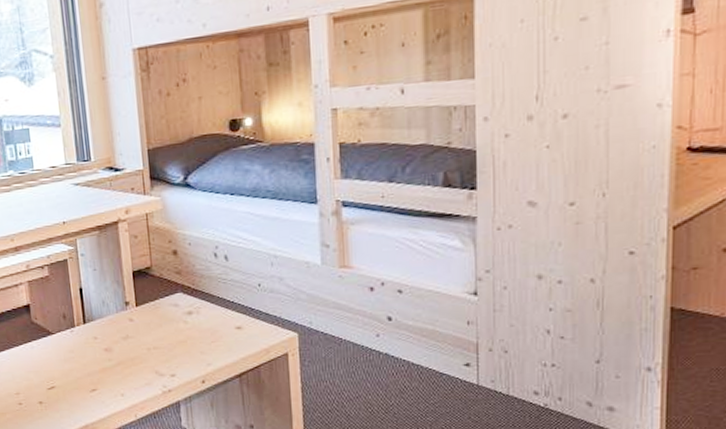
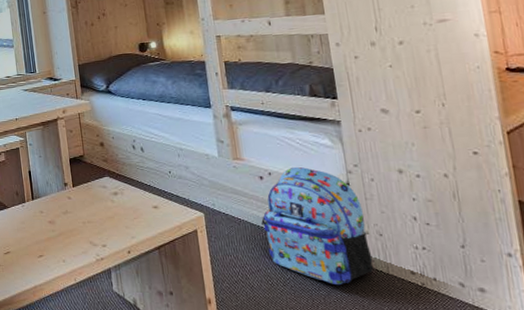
backpack: none [367,275,493,409] -> present [261,167,374,284]

